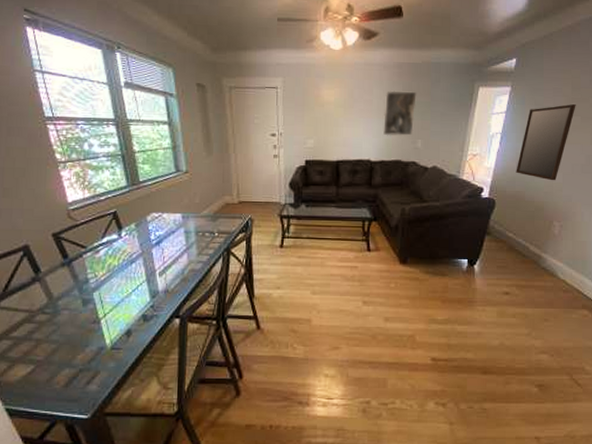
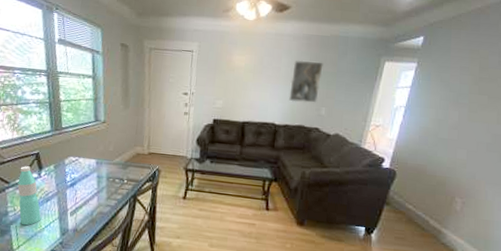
water bottle: none [96,227,127,292] -> present [17,166,42,226]
home mirror: present [516,104,576,181] -> none [418,83,483,157]

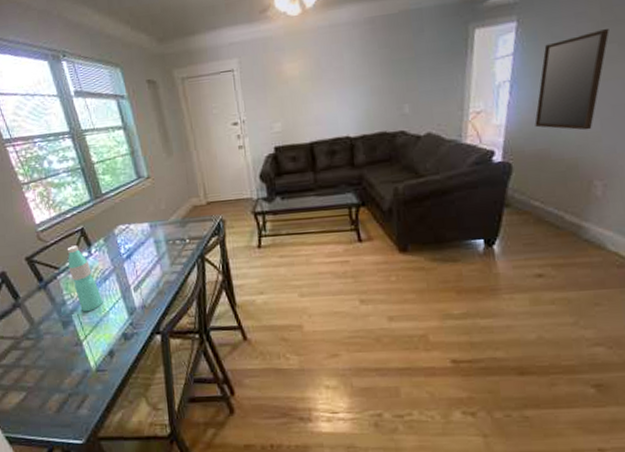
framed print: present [289,60,323,103] -> none [358,47,398,106]
home mirror: none [418,83,483,157] -> present [535,29,609,131]

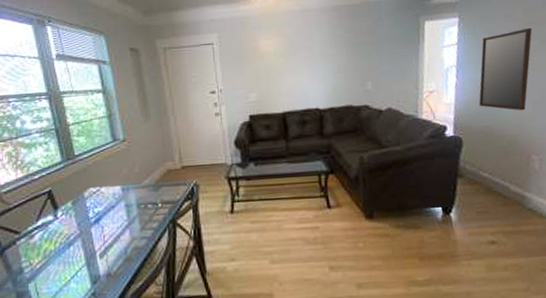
water bottle: present [67,245,103,312] -> none [30,208,65,281]

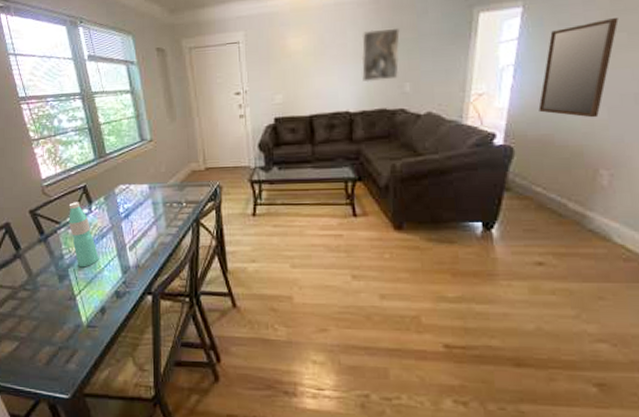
water bottle: none [30,208,65,281] -> present [69,202,99,268]
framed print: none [326,32,361,81] -> present [361,27,400,82]

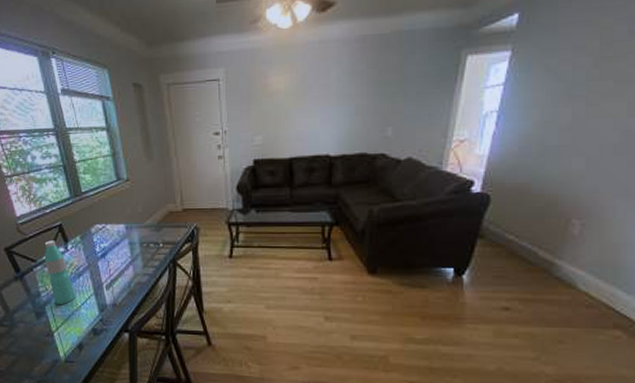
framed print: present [361,27,400,82] -> none [344,68,385,126]
home mirror: present [538,18,619,118] -> none [518,65,606,168]

